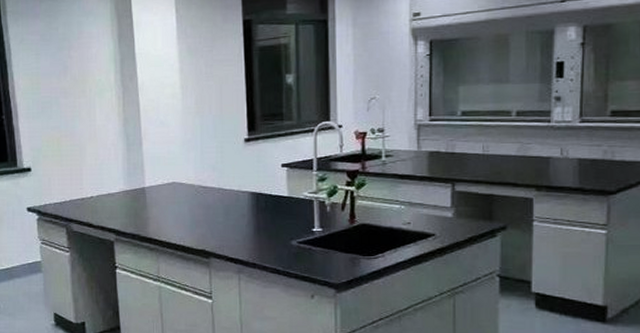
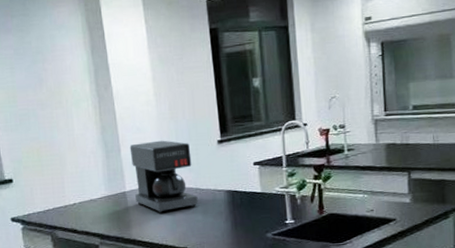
coffee maker: none [152,135,220,213] -> present [129,140,198,214]

